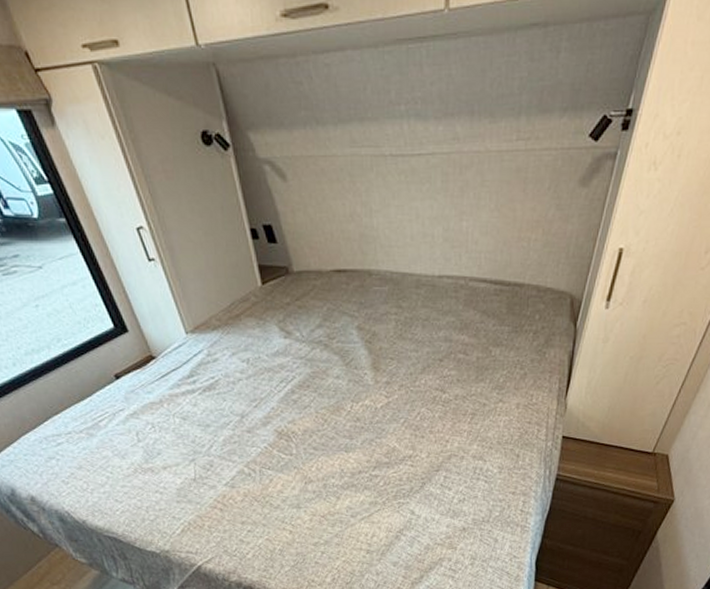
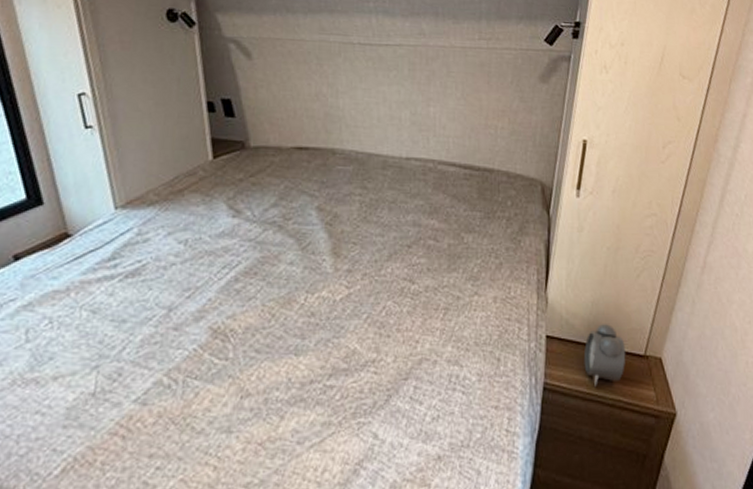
alarm clock: none [594,426,636,479] -> present [583,324,626,388]

